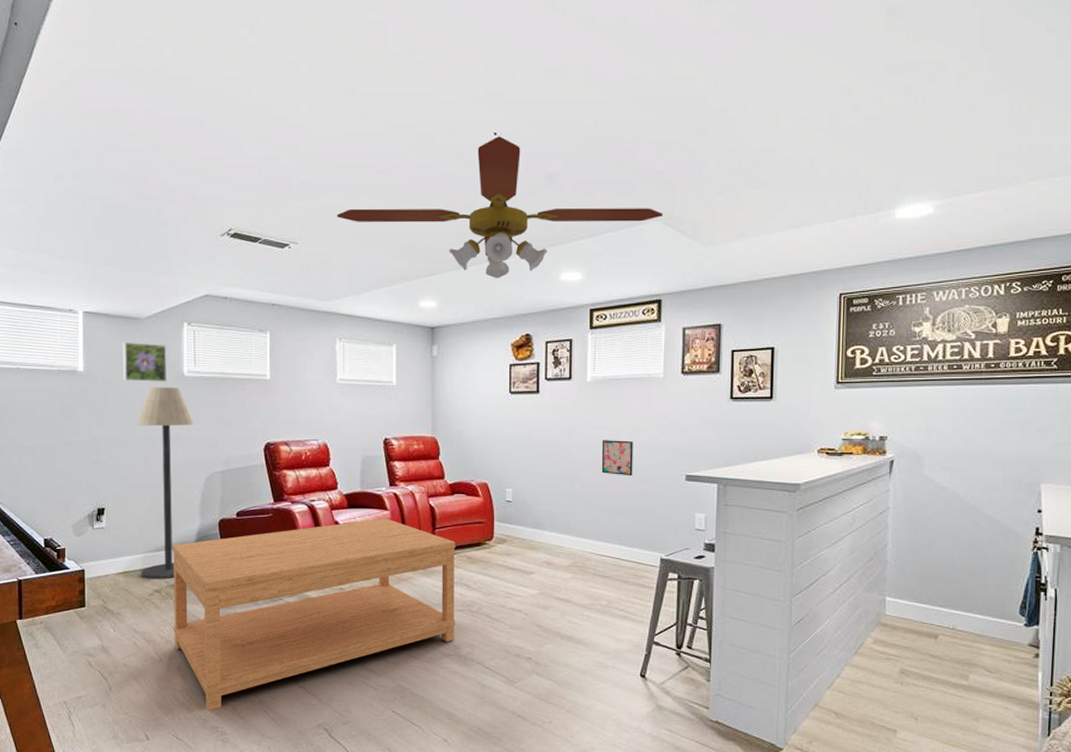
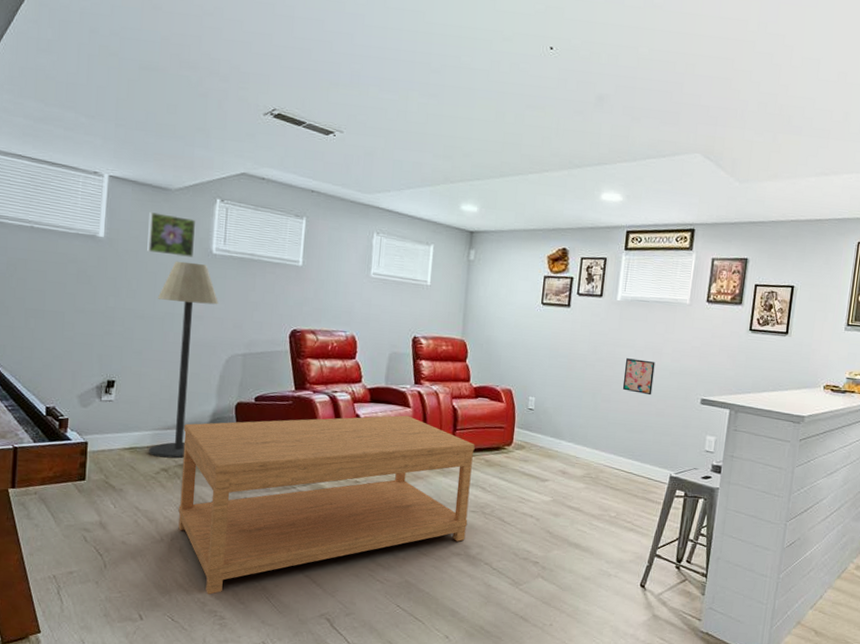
ceiling fan: present [336,136,664,279] -> none [385,51,705,192]

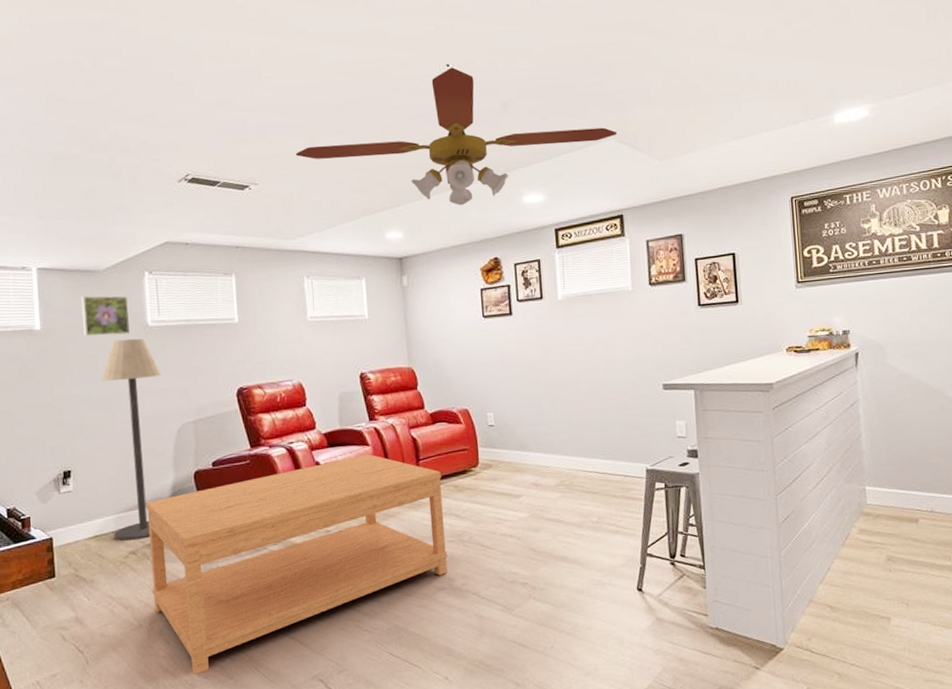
ceiling fan: none [385,51,705,192] -> present [295,67,618,206]
wall art: present [622,358,655,396] -> none [578,355,611,390]

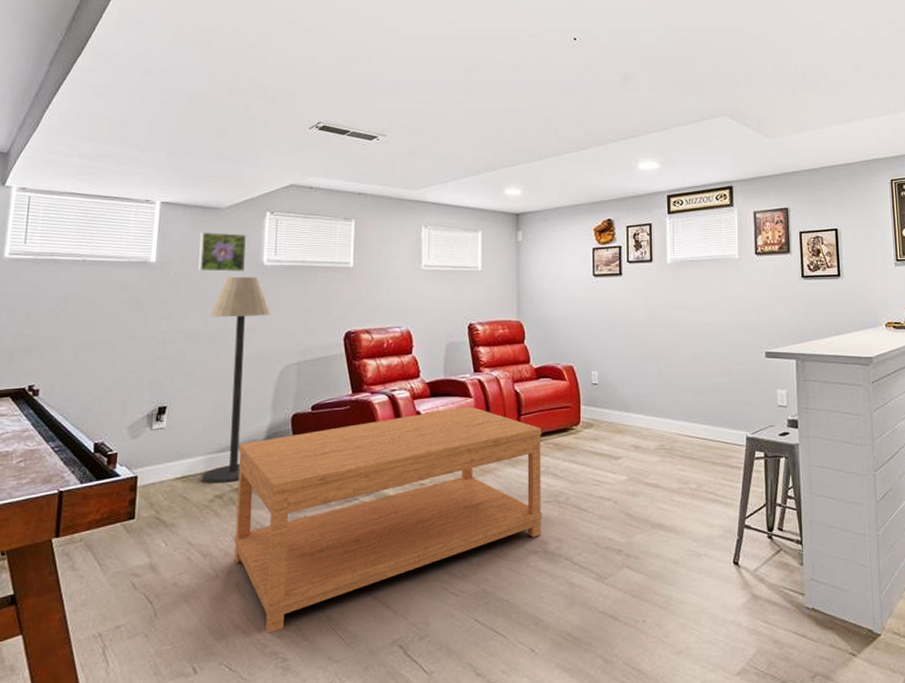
ceiling fan: present [295,67,618,206] -> none [424,41,730,168]

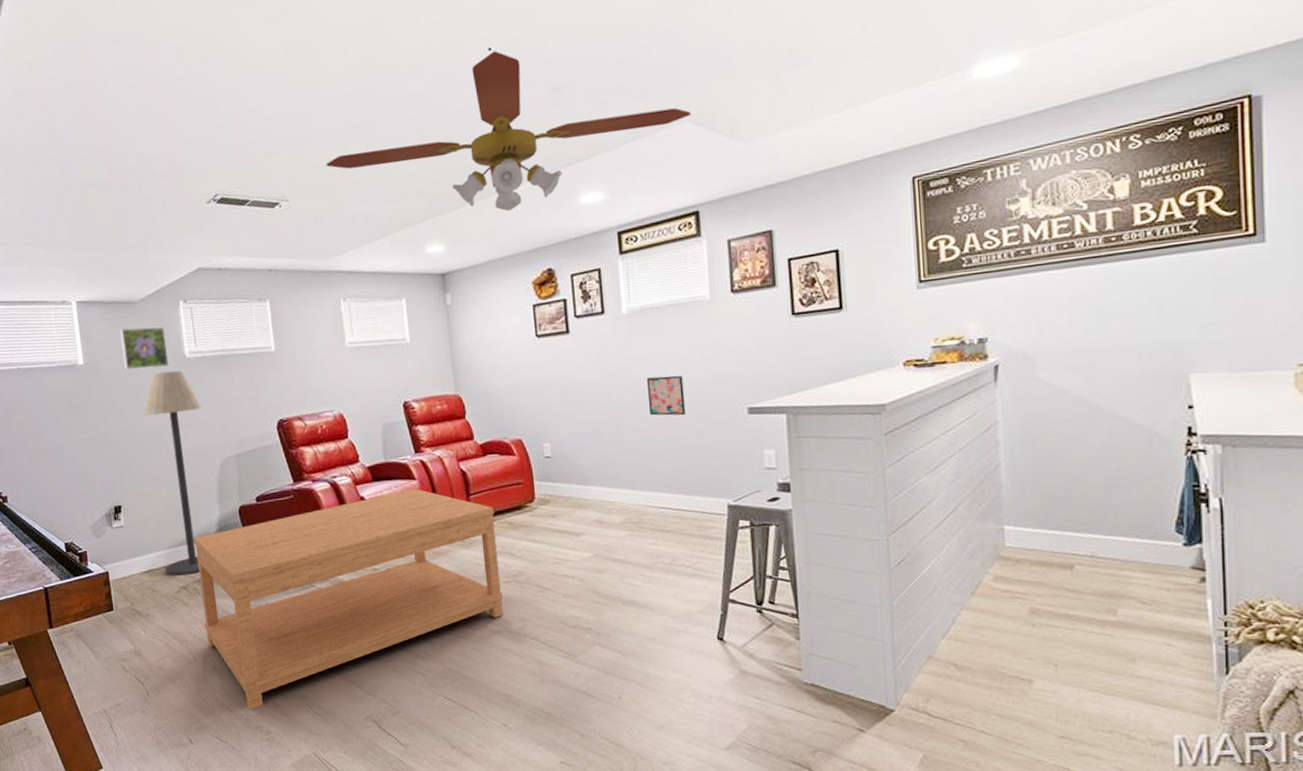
ceiling fan: none [424,41,730,168] -> present [325,51,692,212]
wall art: none [683,319,715,355] -> present [646,375,686,416]

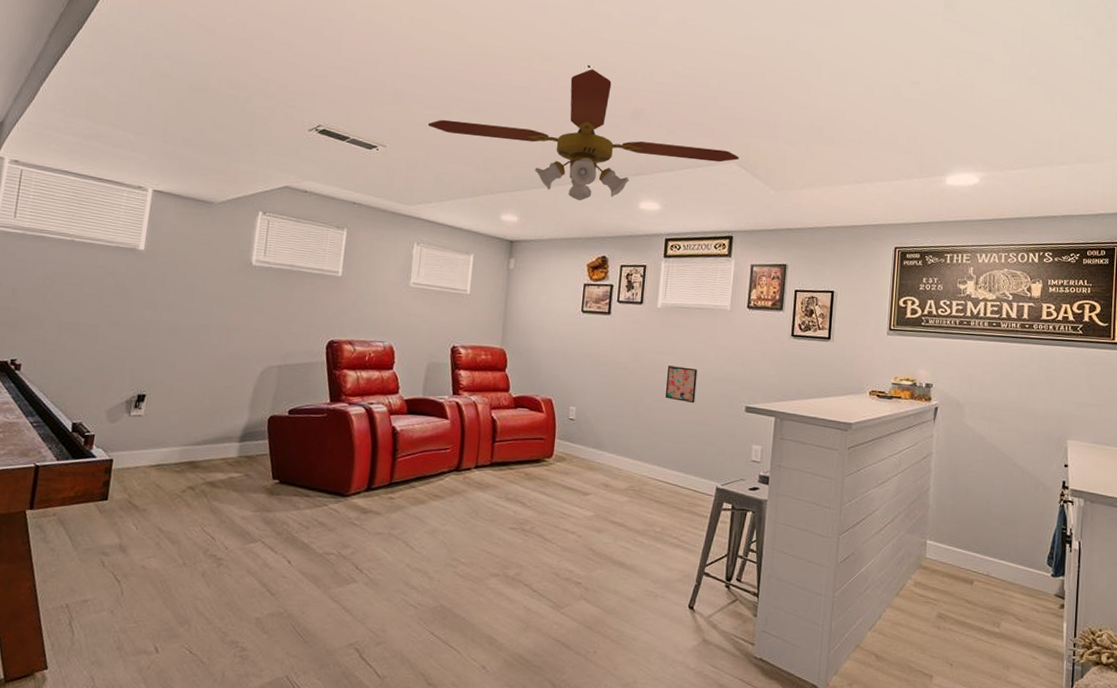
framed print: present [120,327,170,370] -> none [186,225,238,269]
floor lamp: present [144,370,202,576] -> none [176,272,256,476]
coffee table: present [193,488,504,710] -> none [202,427,515,623]

